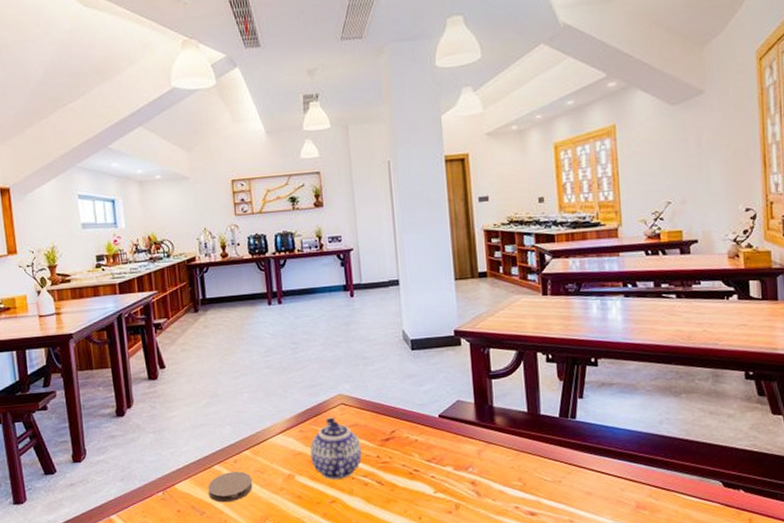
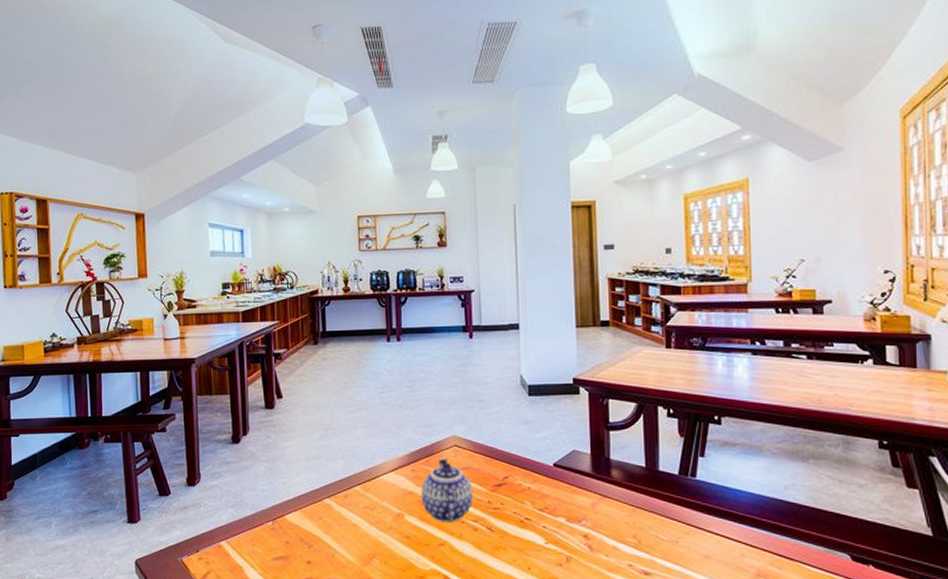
coaster: present [208,471,253,503] -> none [317,506,362,537]

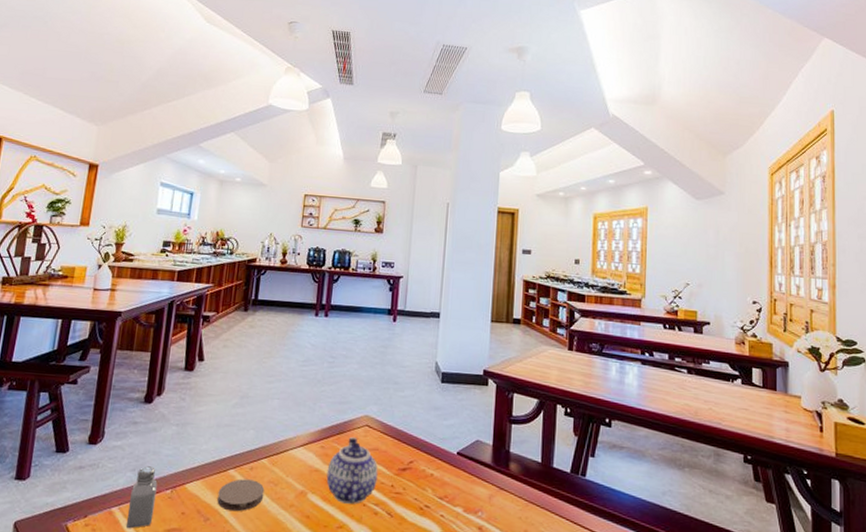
saltshaker: none [235,502,260,560] -> present [126,466,158,529]
coaster: none [317,506,362,537] -> present [217,479,265,512]

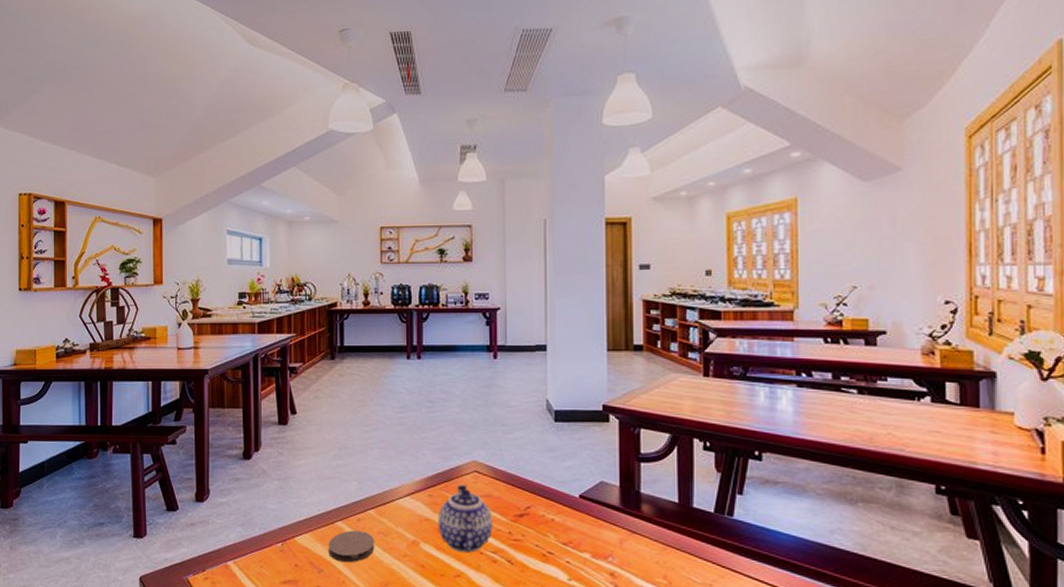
saltshaker: present [126,466,158,529] -> none [243,521,268,581]

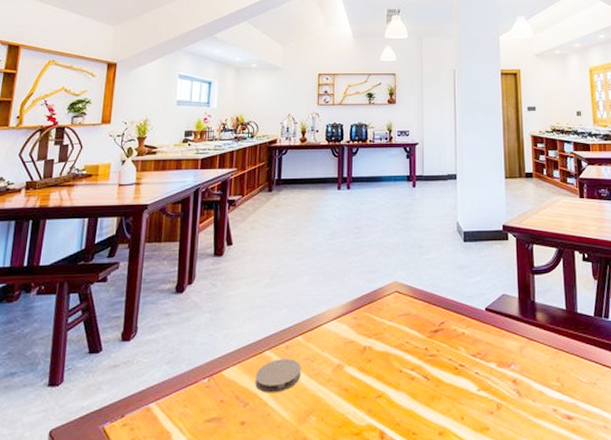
teapot: present [438,483,493,553] -> none [361,304,411,372]

